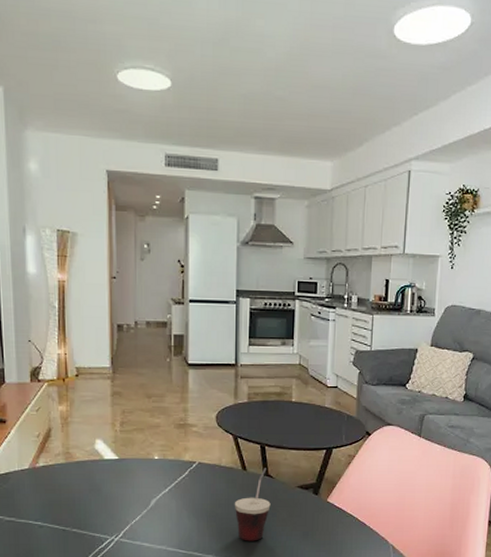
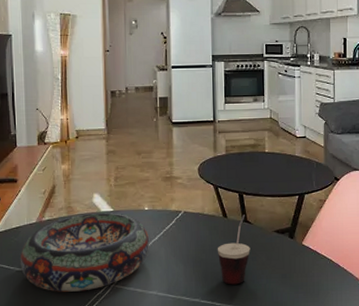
decorative bowl: none [9,461,160,545] -> present [19,213,150,292]

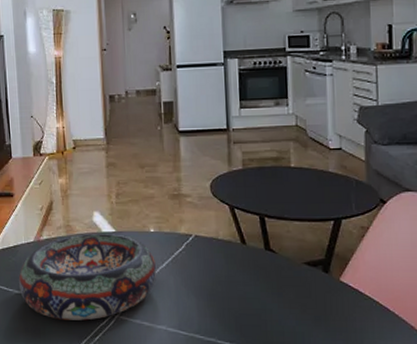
cup: present [218,214,250,285] -> none [236,241,275,325]

